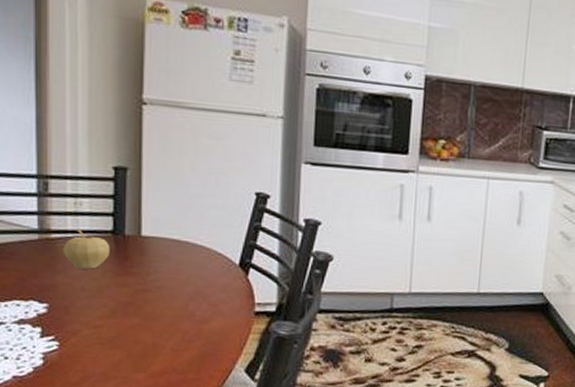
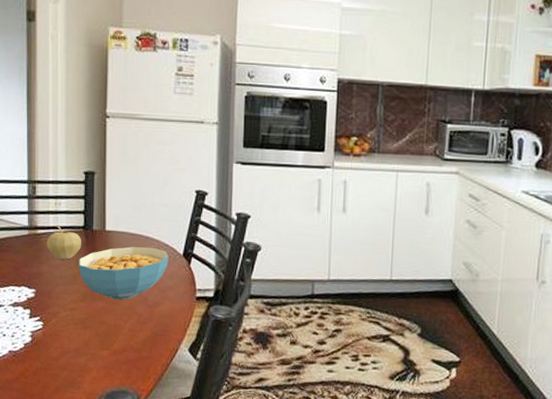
cereal bowl: none [106,255,221,316] -> present [79,246,169,300]

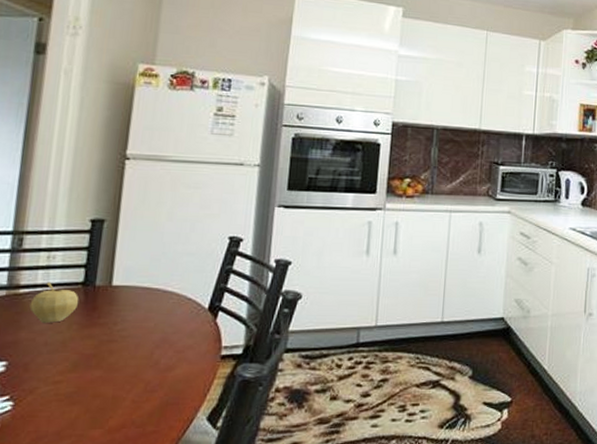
cereal bowl: present [79,246,169,300] -> none [71,302,190,367]

